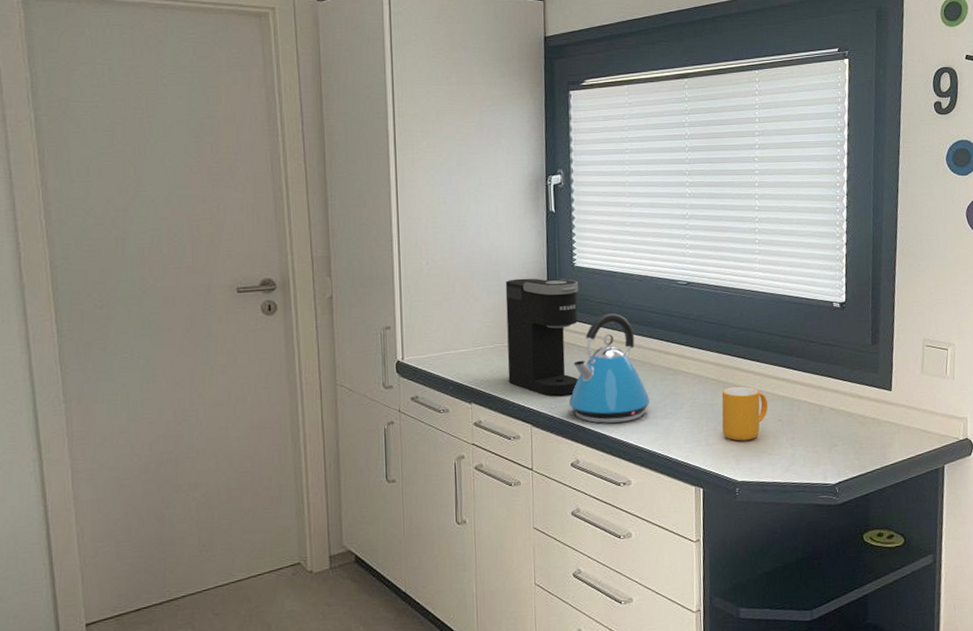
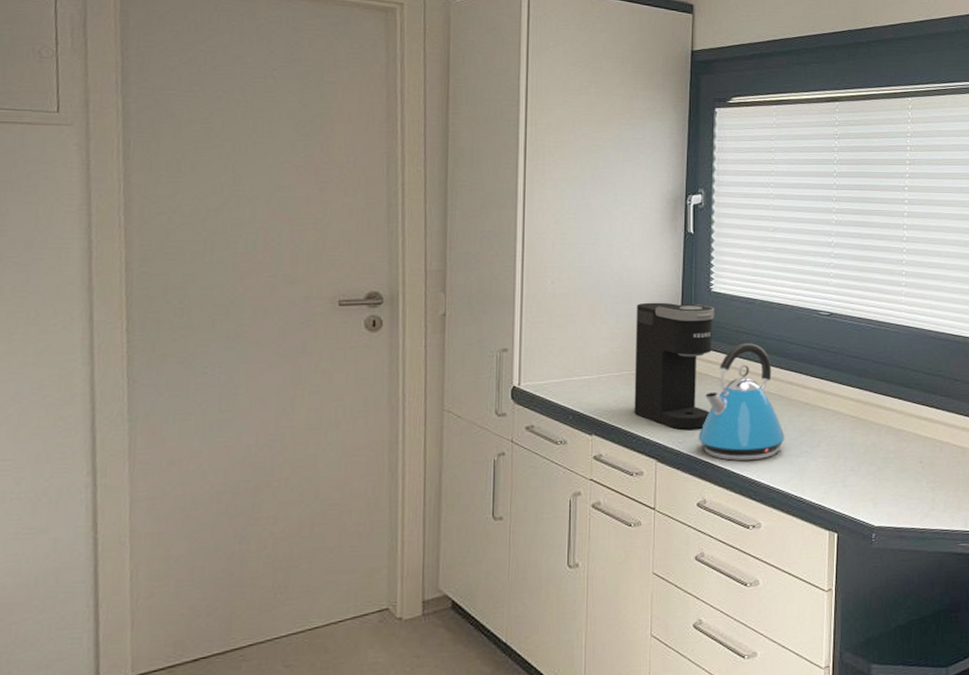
mug: present [721,386,768,441] -> none [860,424,910,483]

